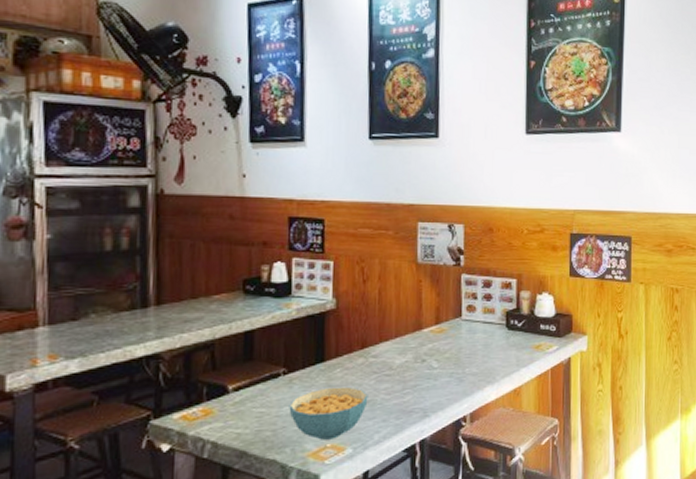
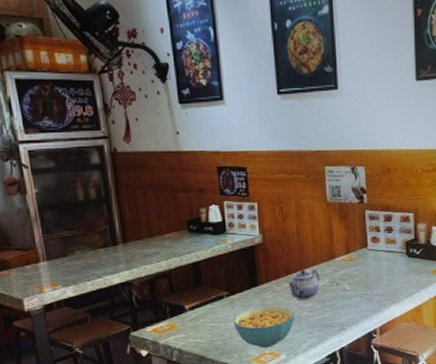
teapot: none [361,341,402,380] -> present [287,269,320,301]

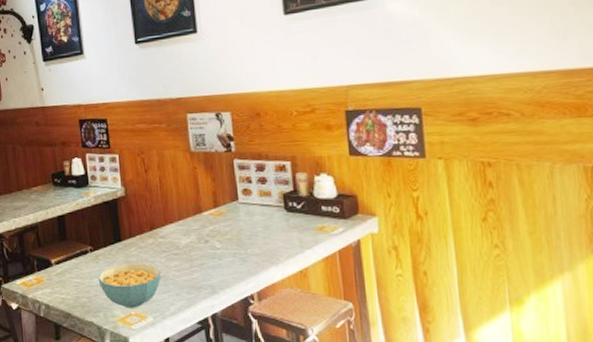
teapot: present [287,269,320,301] -> none [151,224,187,258]

